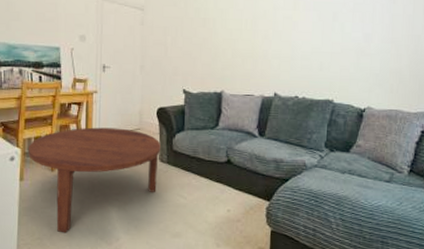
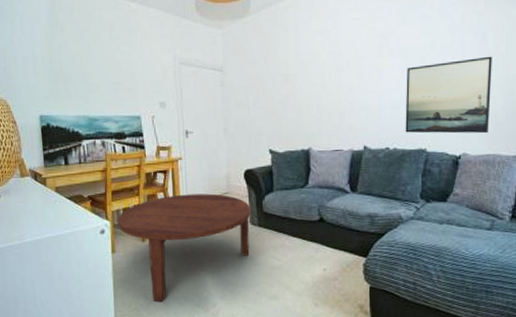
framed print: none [314,16,400,90] -> present [405,56,492,134]

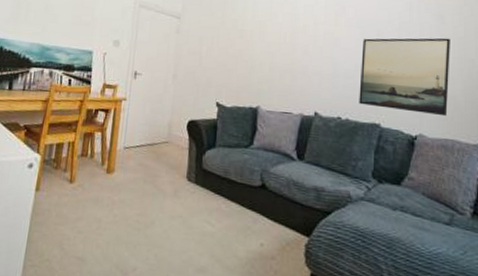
coffee table: present [117,193,251,302] -> none [47,136,189,257]

